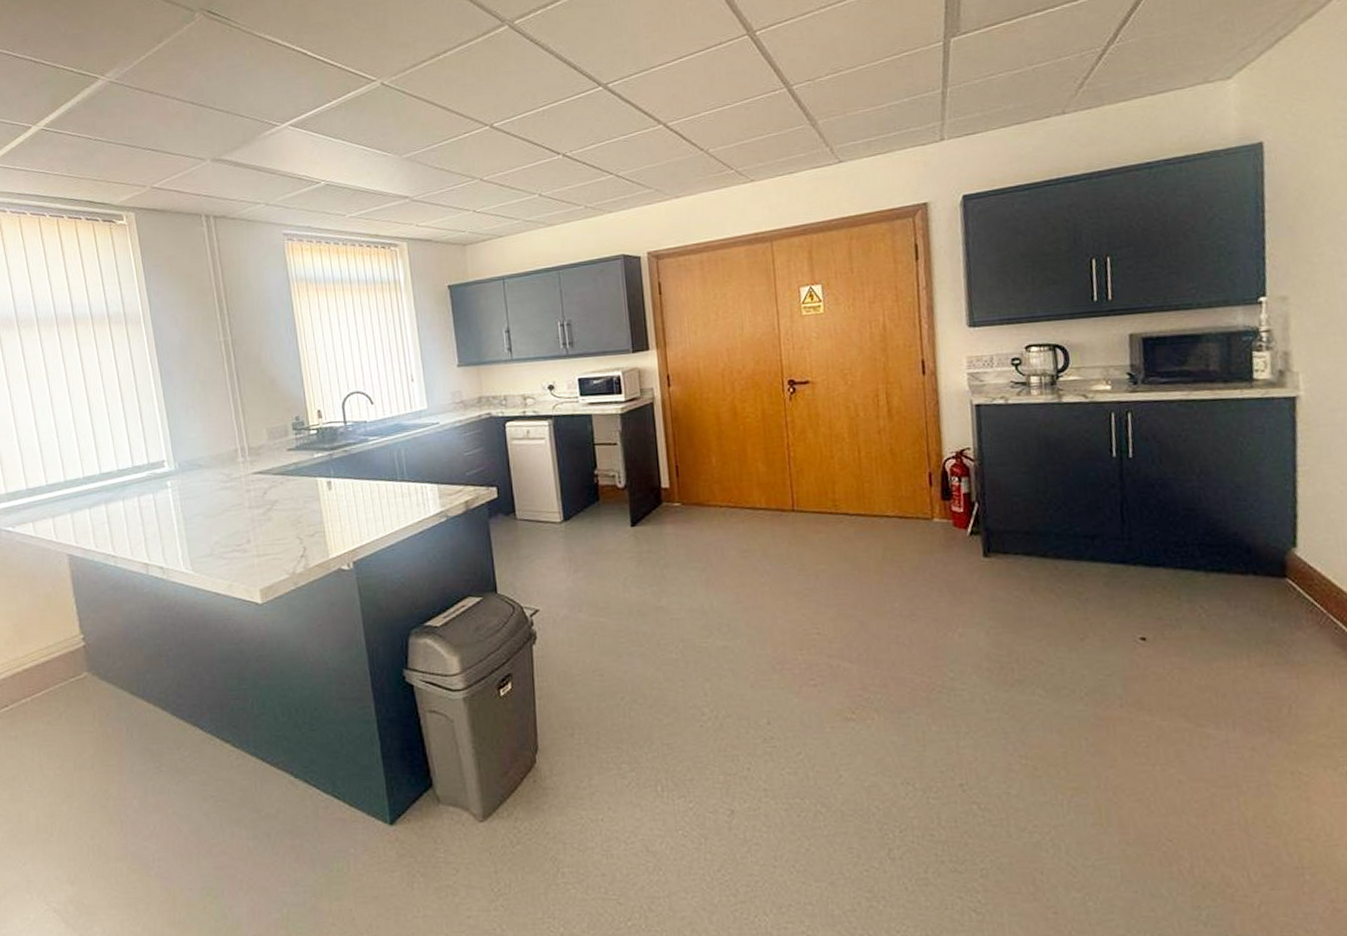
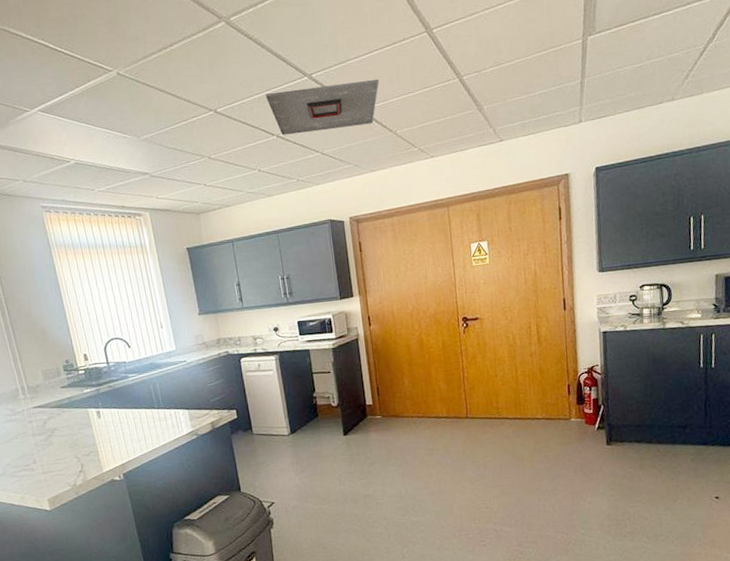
ceiling vent: none [551,88,689,155] -> present [265,78,379,136]

